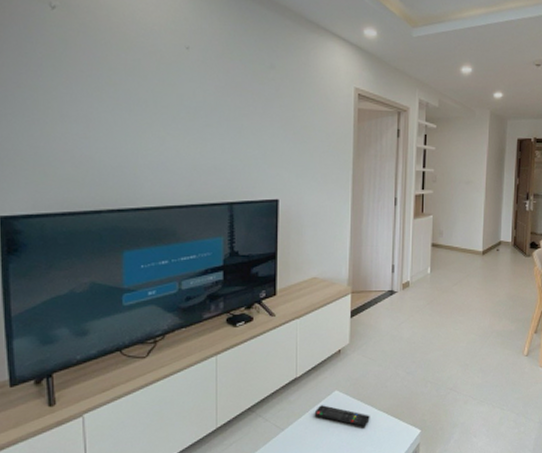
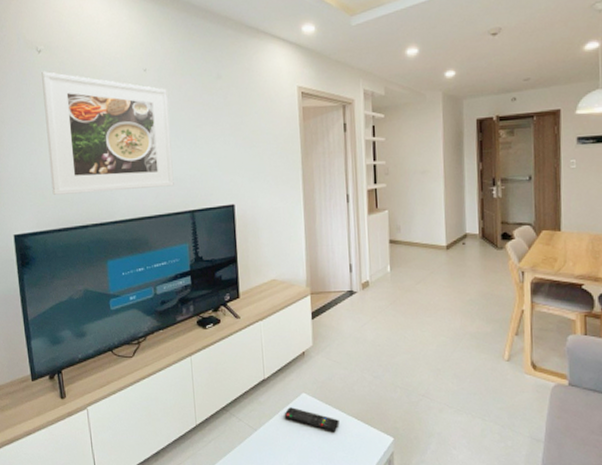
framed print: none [54,30,212,175] -> present [41,71,174,195]

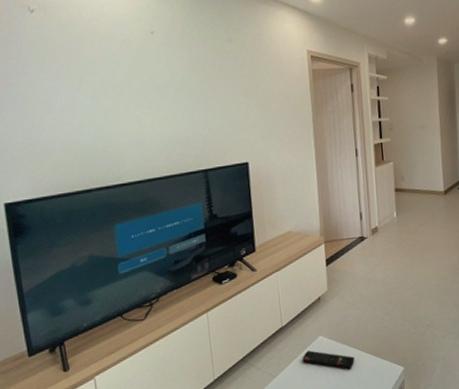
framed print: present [41,71,174,195] -> none [35,31,186,160]

